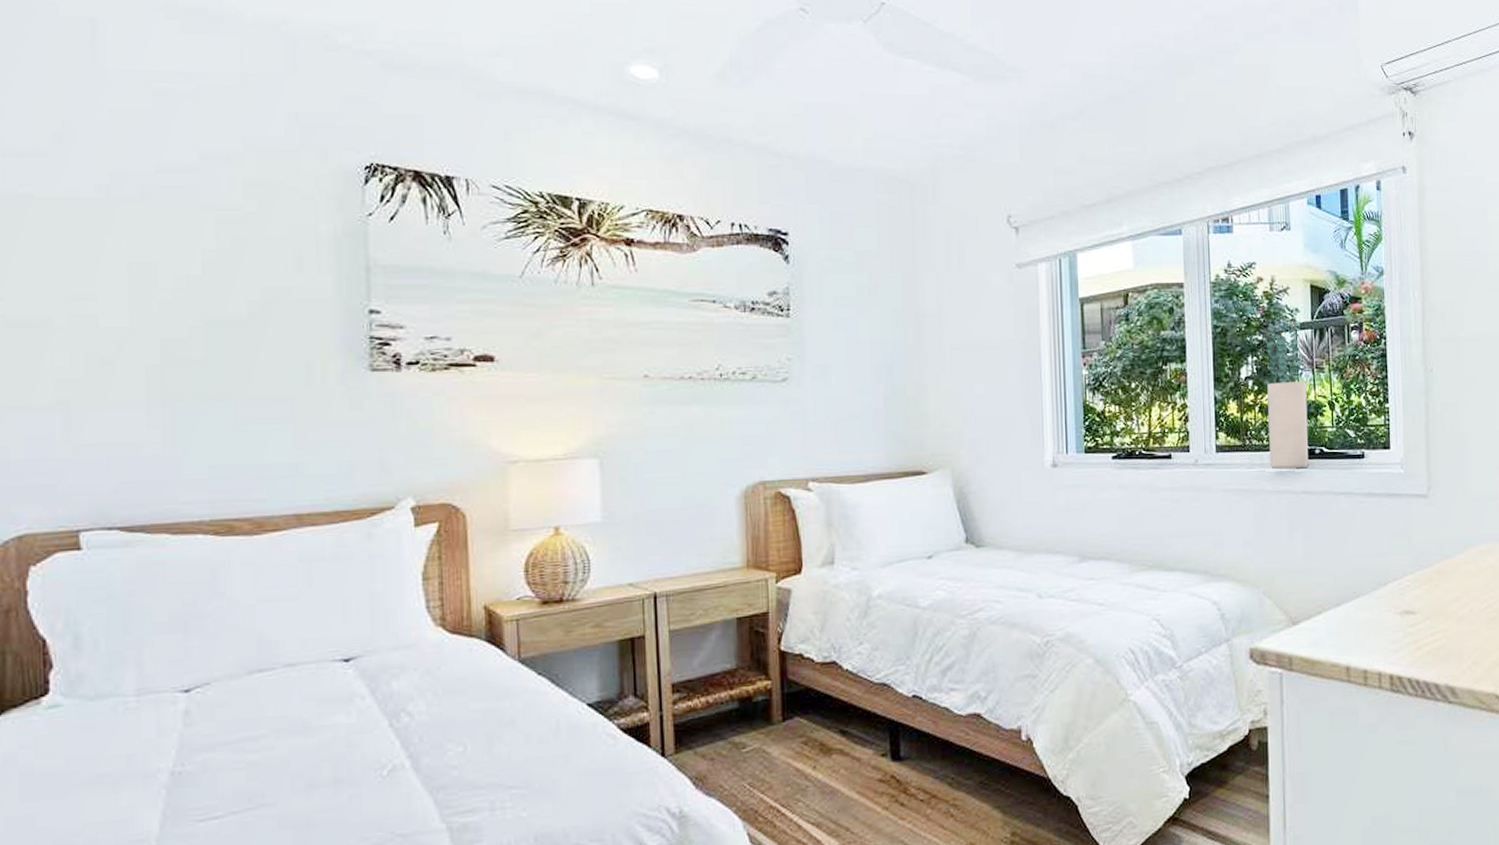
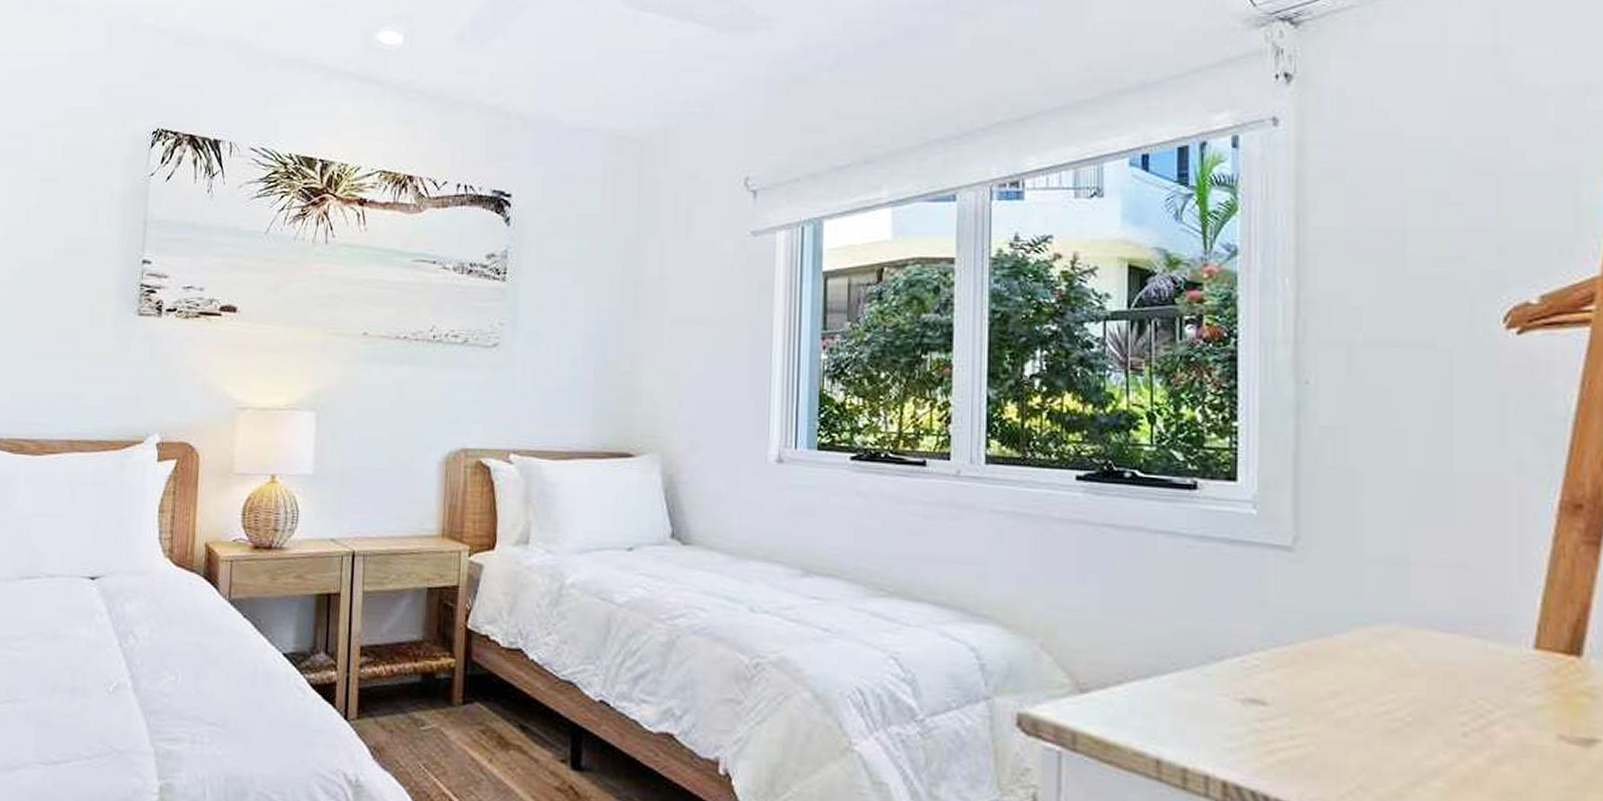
vase: present [1264,320,1309,470] -> none [1059,307,1116,495]

